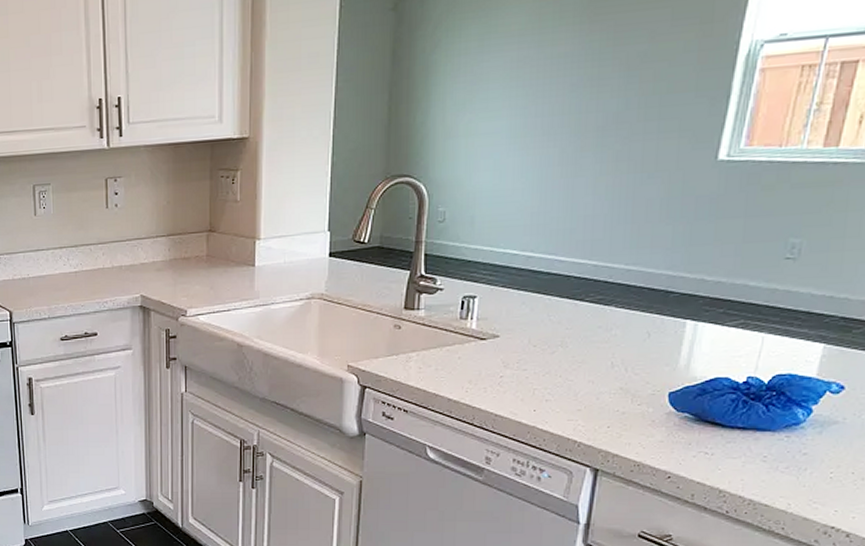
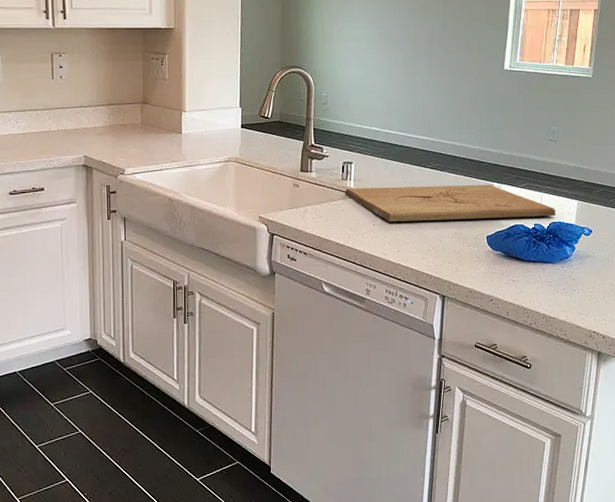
cutting board: none [463,323,786,374] -> present [345,185,556,223]

